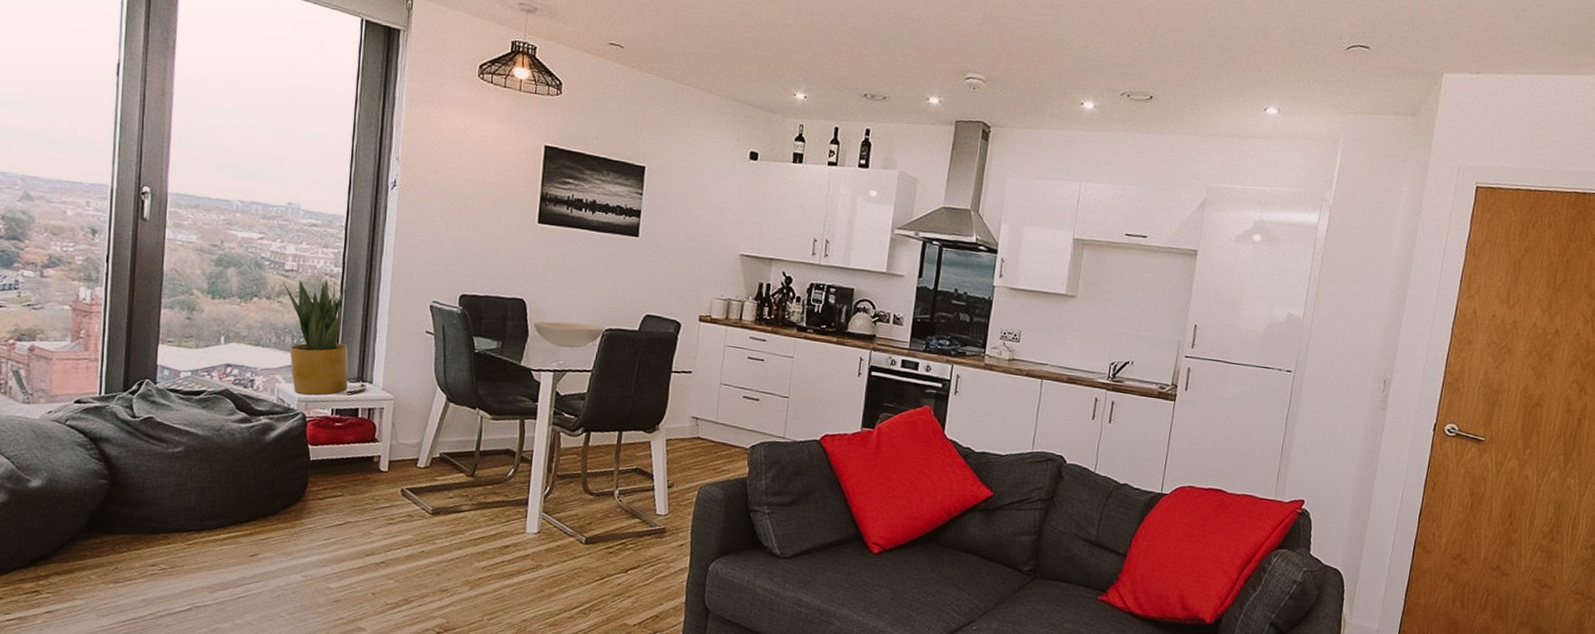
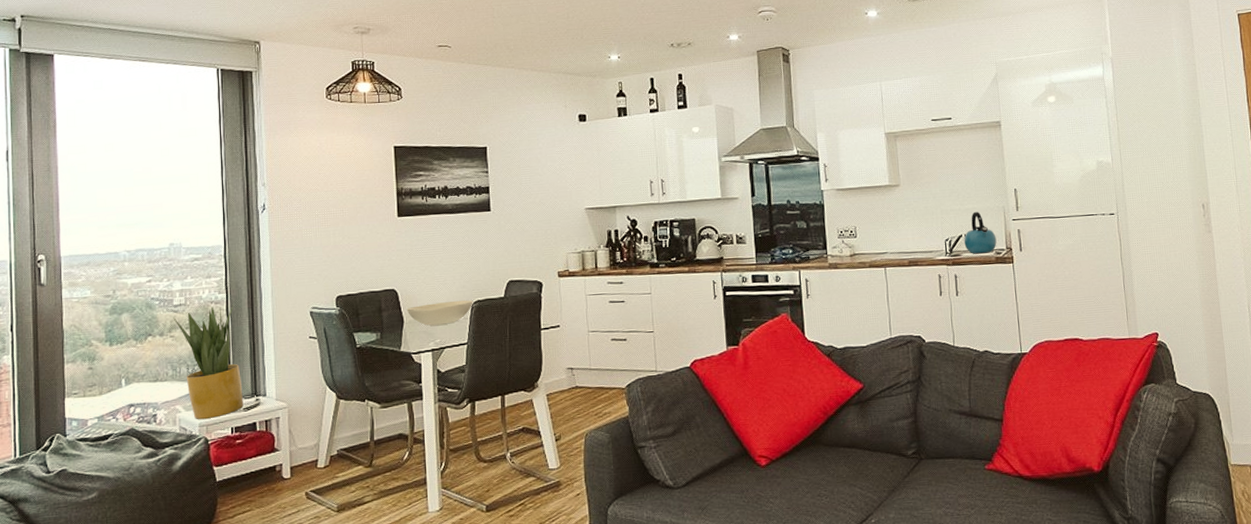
kettle: none [1129,340,1164,386] -> present [964,212,997,254]

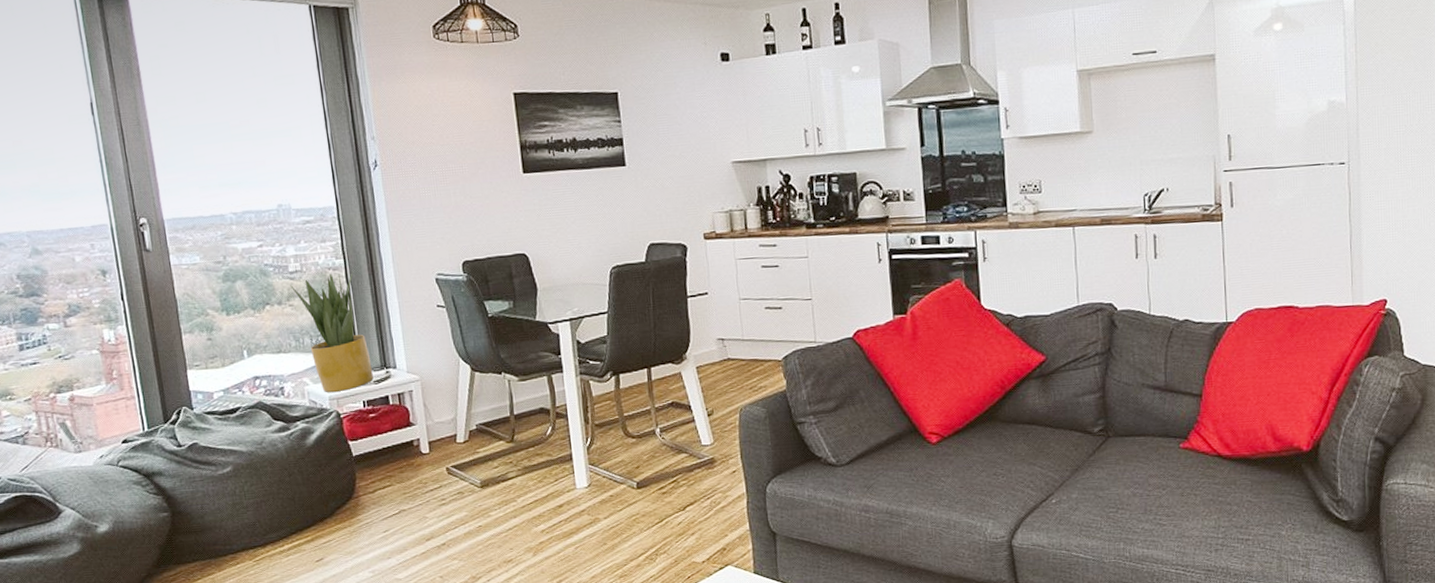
bowl: present [406,300,473,326] -> none [539,265,612,294]
kettle: present [964,212,997,254] -> none [1166,162,1204,211]

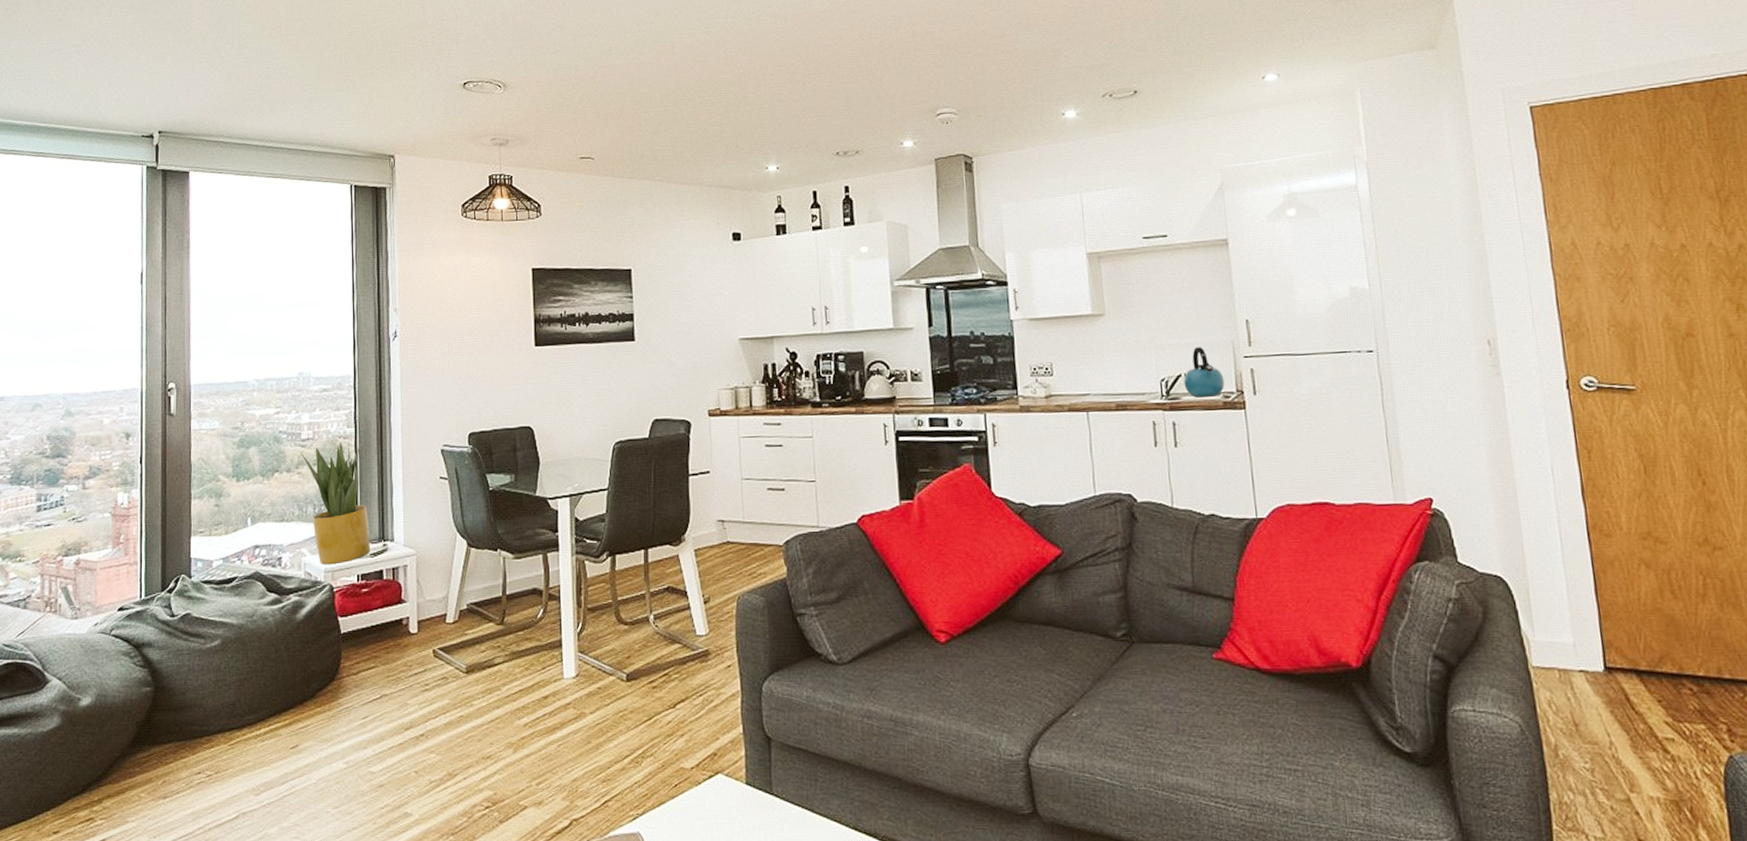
kettle: none [1166,162,1204,211] -> present [1183,347,1225,397]

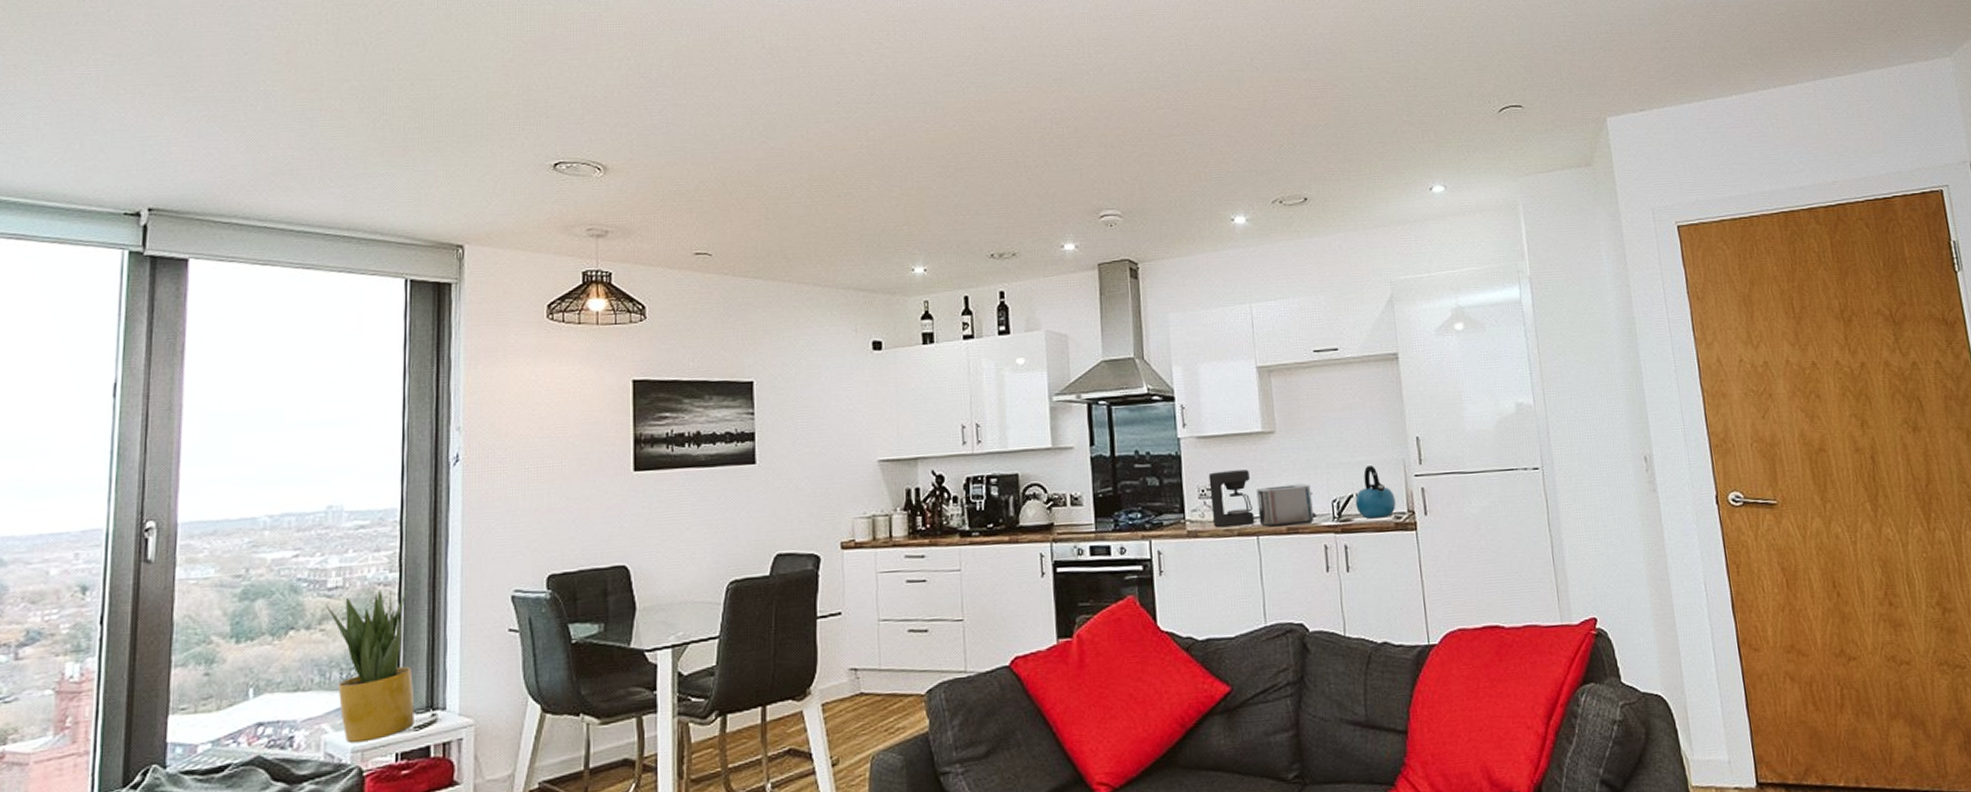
coffee maker: none [1040,350,1085,404] -> present [1208,469,1255,528]
toaster: none [1086,363,1145,404] -> present [1256,484,1316,527]

